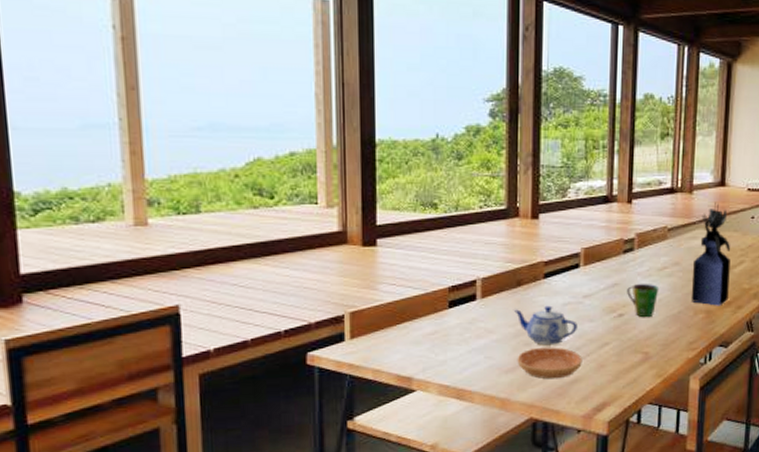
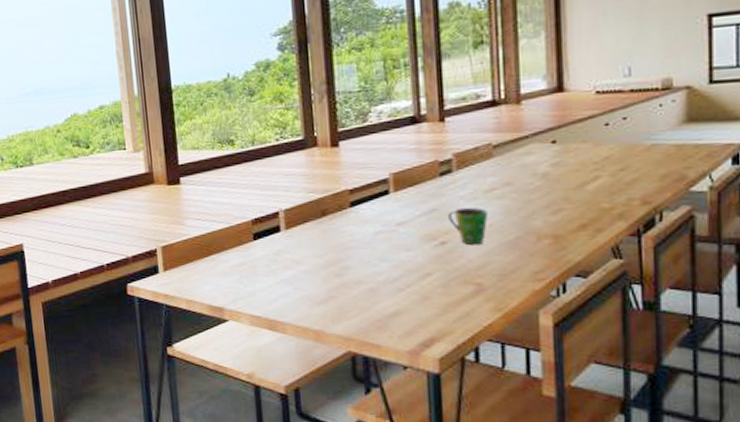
teapot: present [513,305,578,346] -> none [319,234,393,277]
saucer: present [517,347,582,379] -> none [328,278,402,312]
vase: present [690,201,731,306] -> none [529,110,582,230]

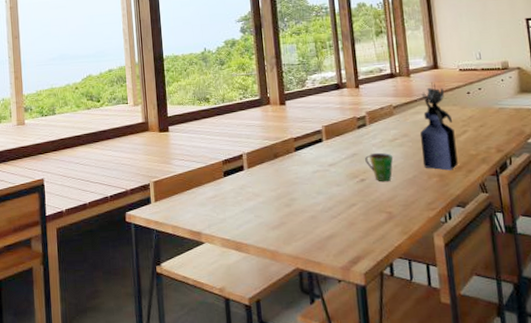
vase: none [529,110,582,230] -> present [419,82,458,171]

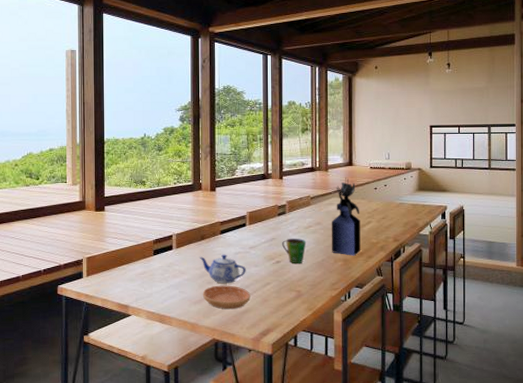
teapot: none [273,173,327,206] -> present [199,254,246,284]
saucer: none [280,207,335,235] -> present [202,285,251,310]

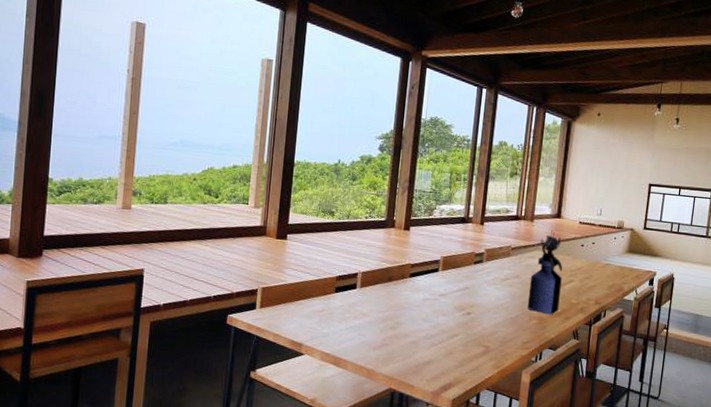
teapot: present [199,254,246,284] -> none [384,299,433,331]
saucer: present [202,285,251,310] -> none [383,331,435,359]
cup: present [282,239,307,264] -> none [475,290,502,318]

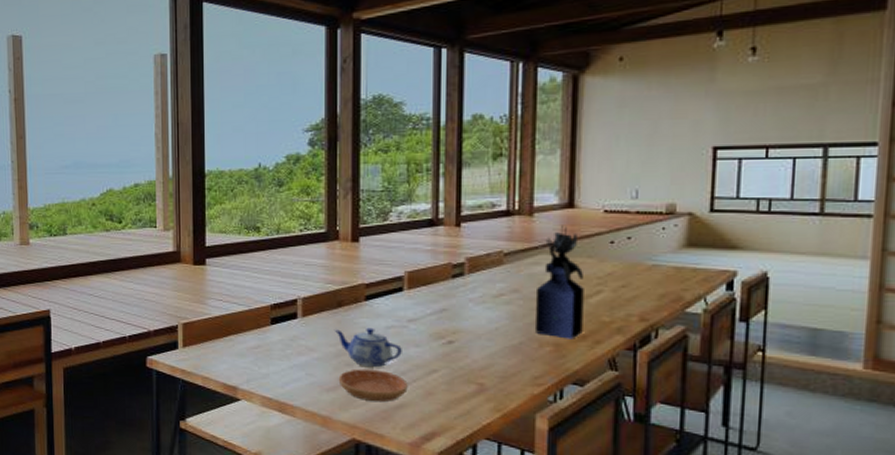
saucer: none [383,331,435,359] -> present [338,369,408,403]
teapot: none [384,299,433,331] -> present [334,327,402,368]

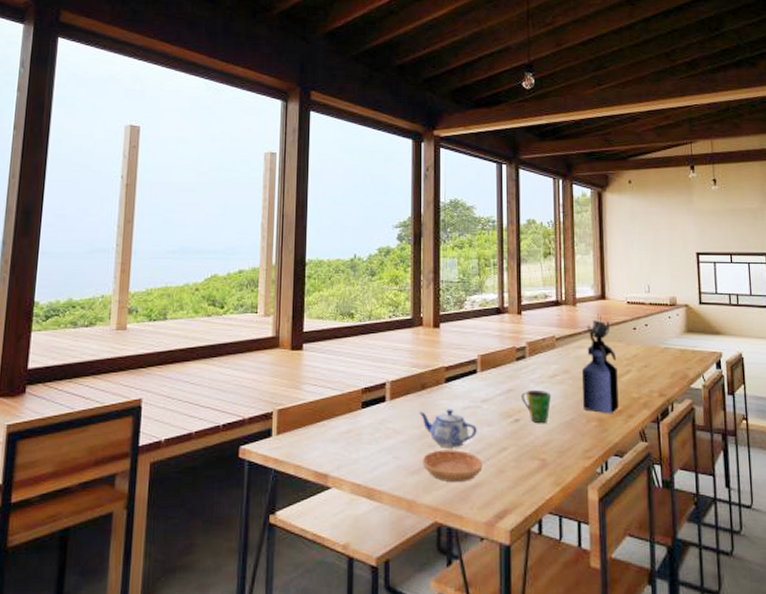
cup: none [457,311,495,347] -> present [522,391,552,424]

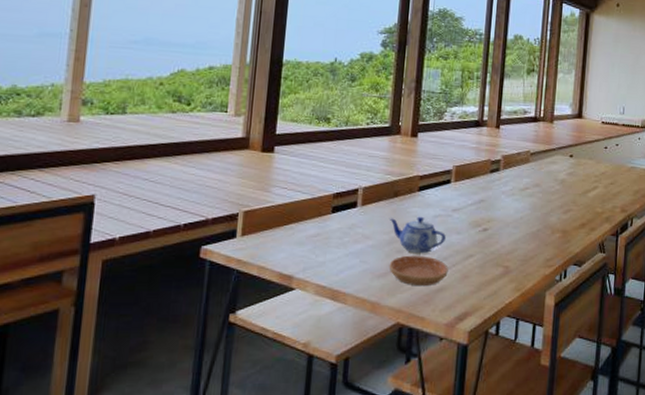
cup: present [522,391,552,424] -> none [492,202,521,234]
vase: present [581,313,619,414] -> none [549,131,586,227]

